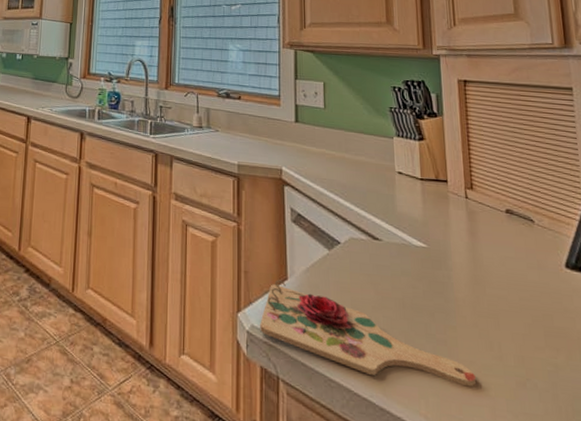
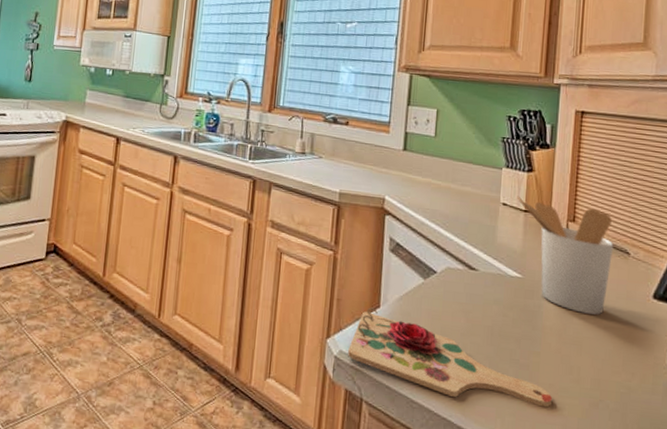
utensil holder: none [411,164,517,286] -> present [517,195,614,315]

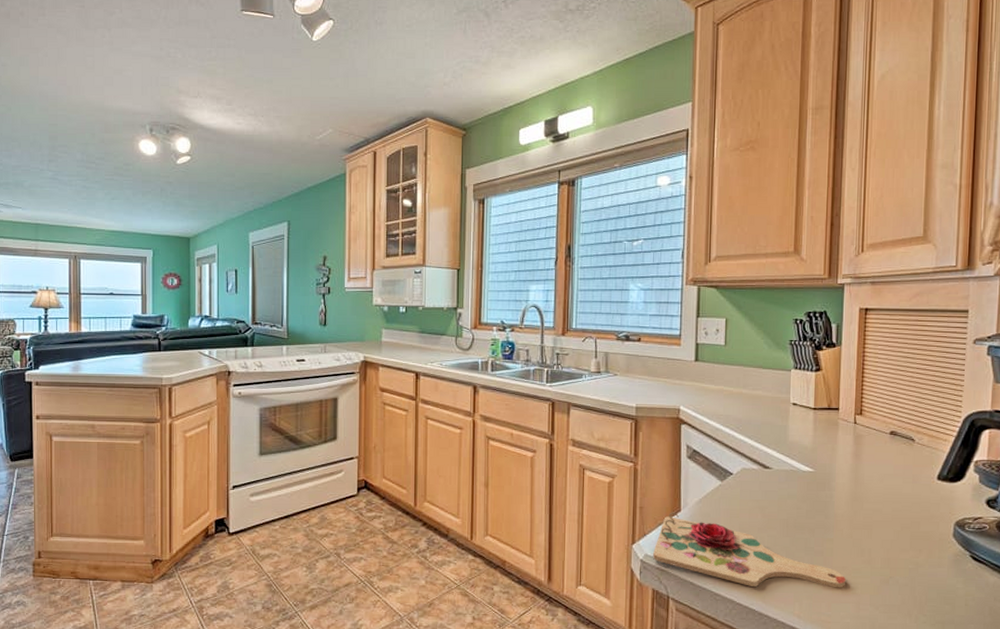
utensil holder: present [517,195,614,315] -> none [806,395,900,500]

